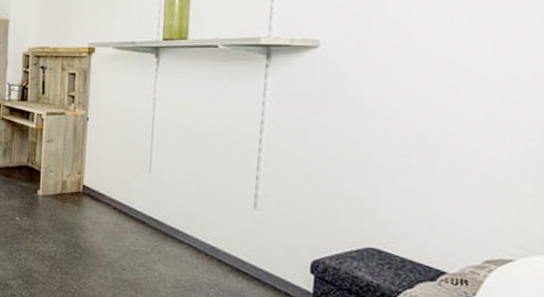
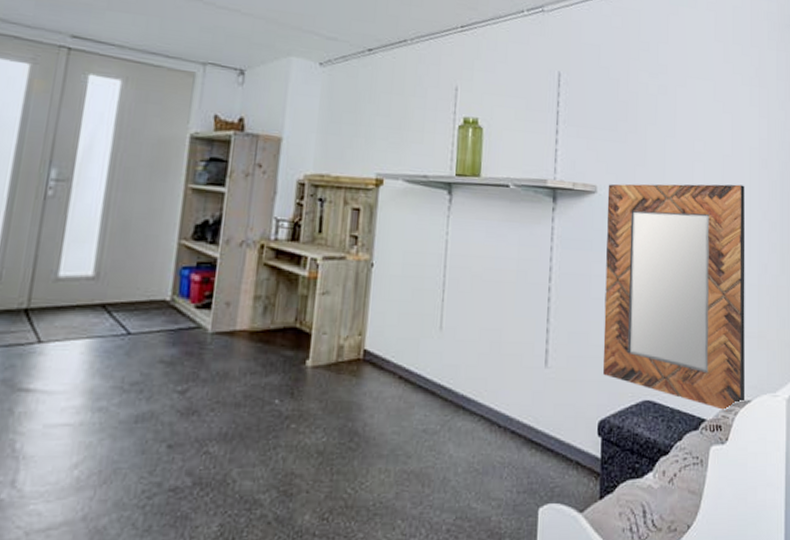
home mirror: none [319,27,532,268] -> present [603,183,746,411]

